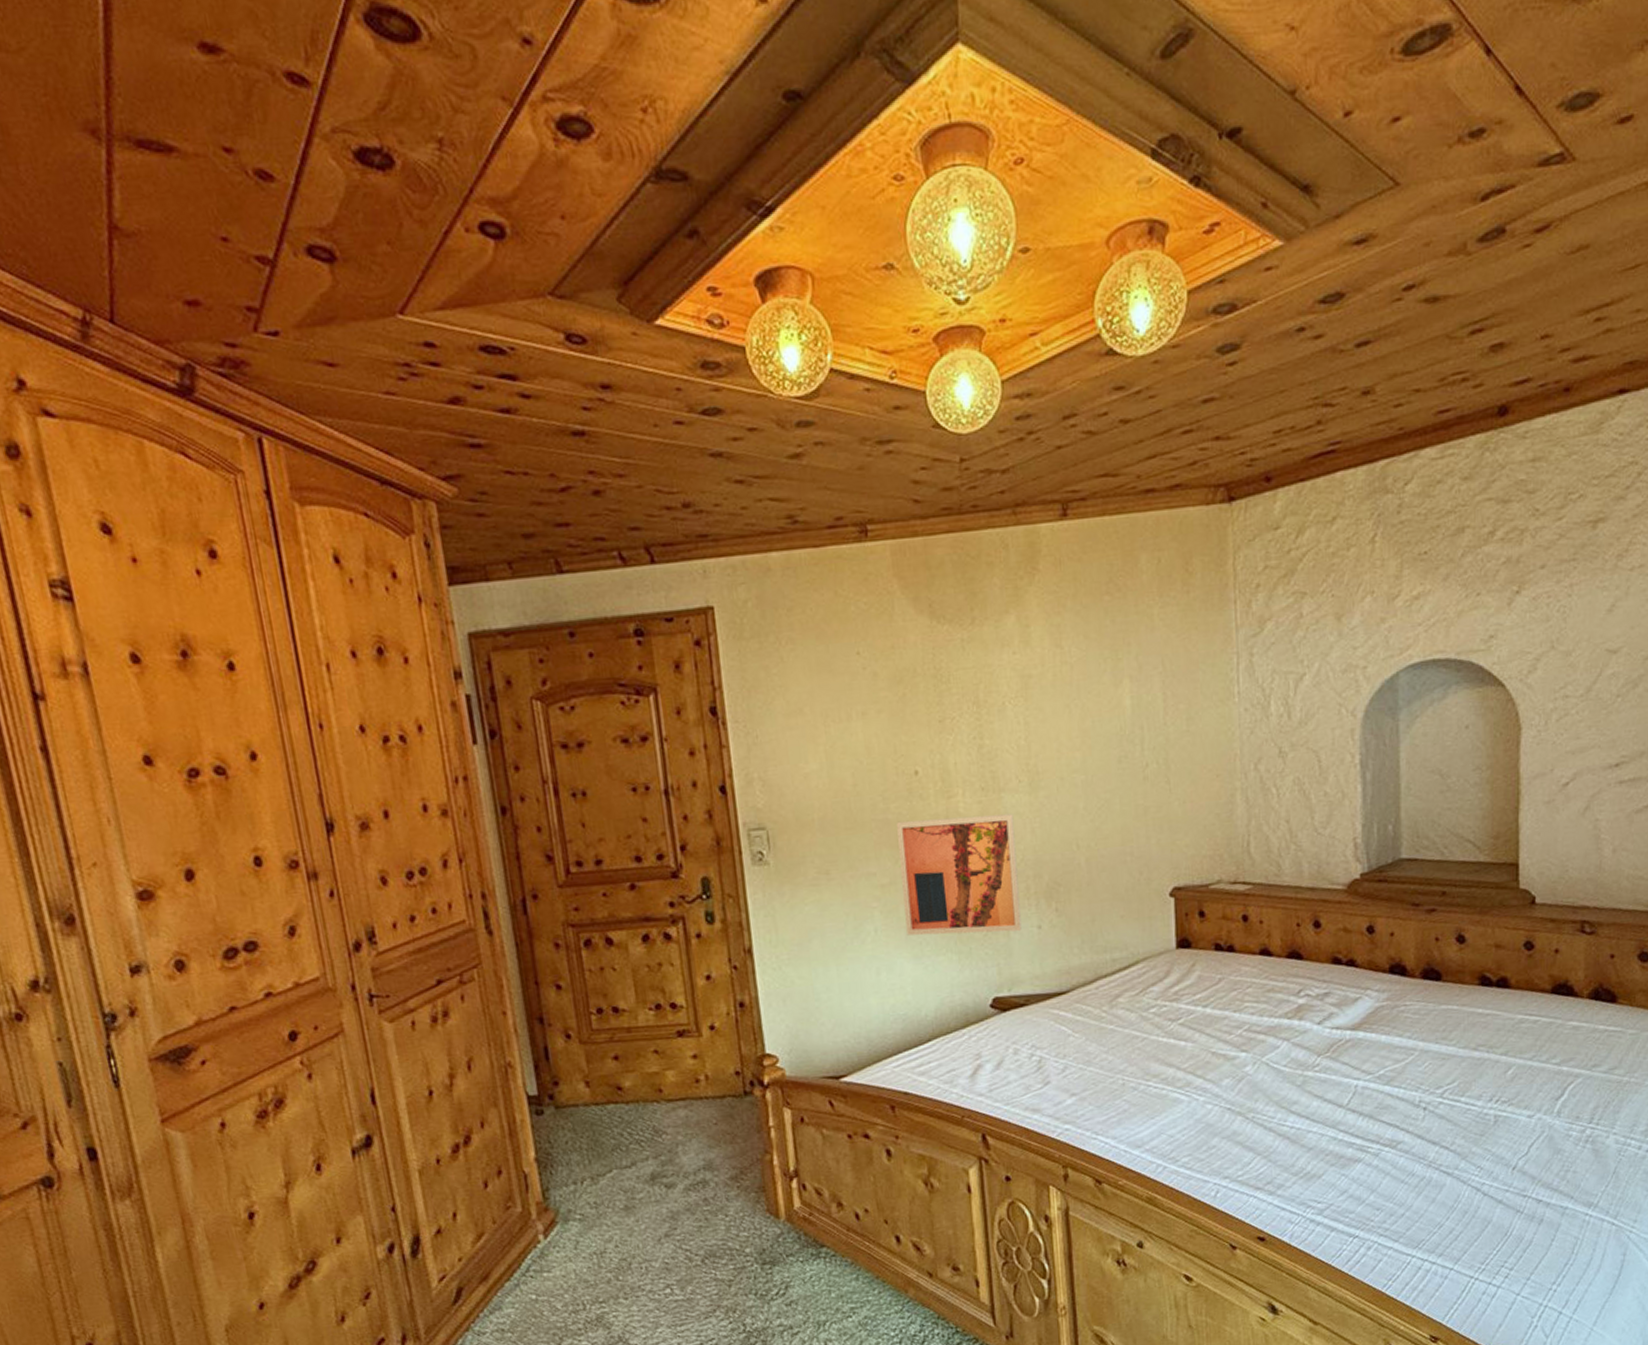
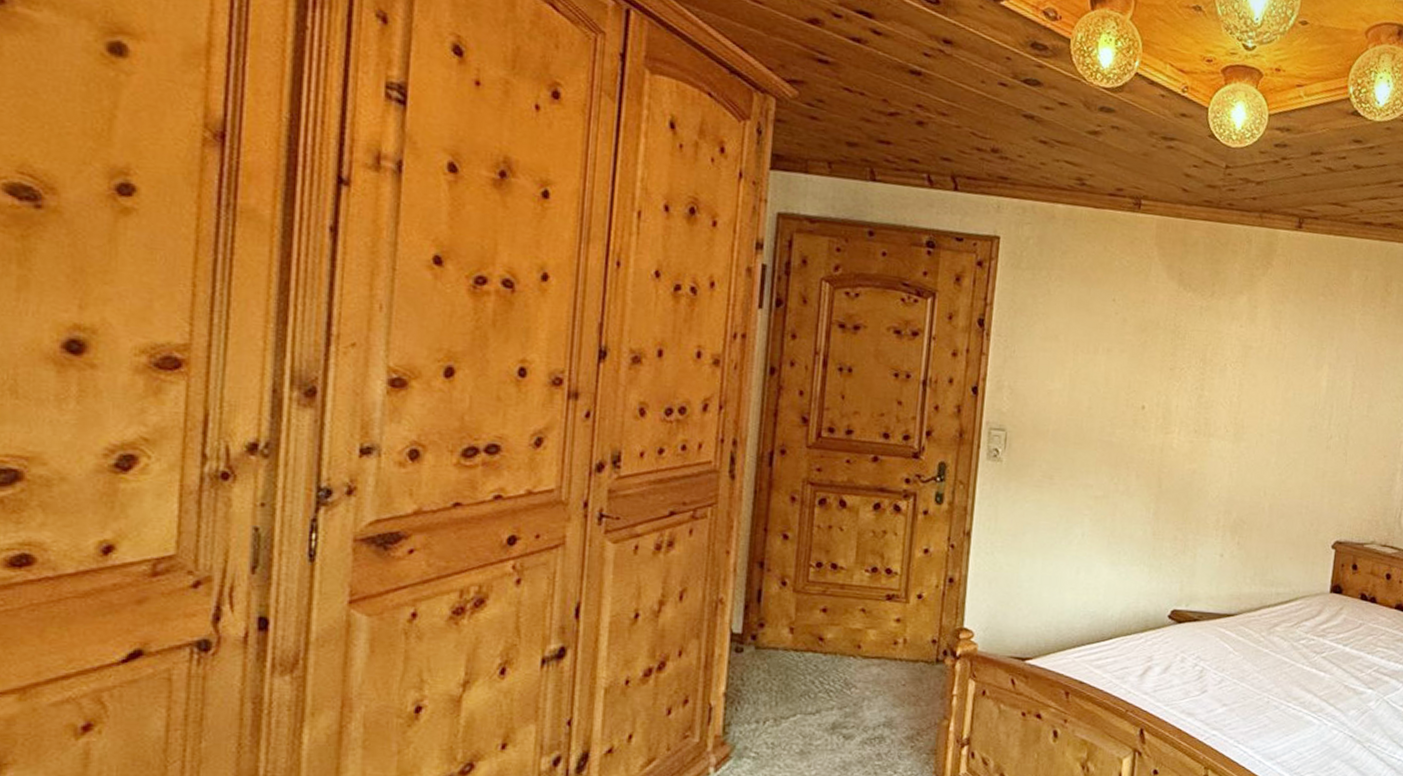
wall art: present [897,814,1022,936] -> none [1109,445,1217,556]

